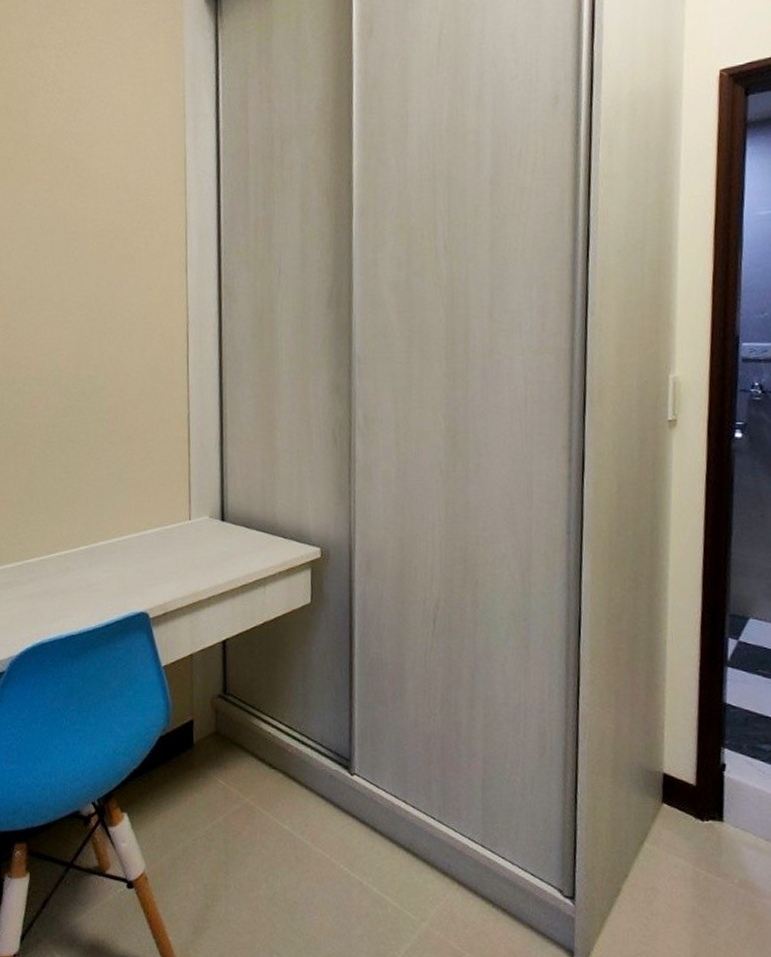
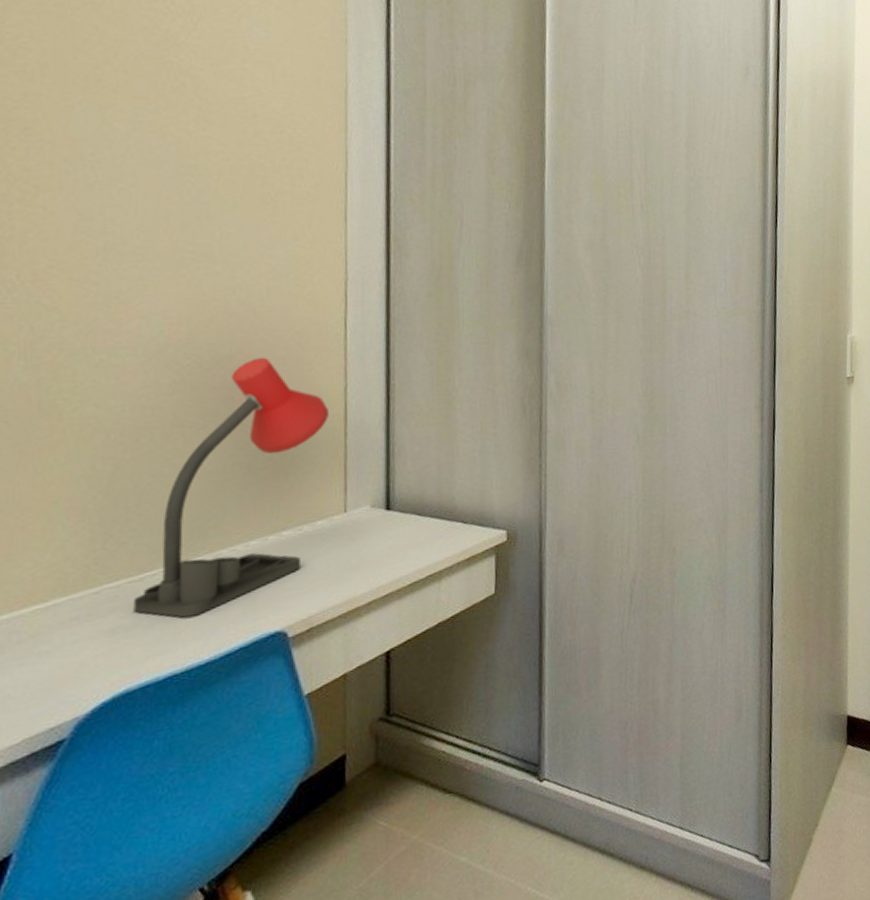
desk lamp: none [44,388,176,592] -> present [133,357,329,619]

